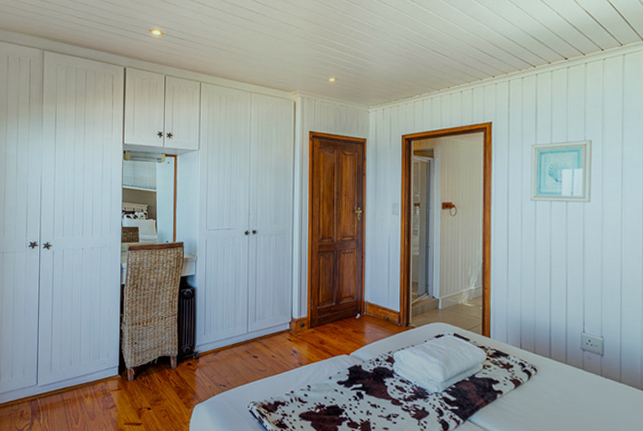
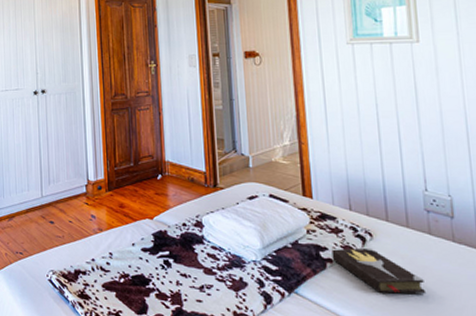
hardback book: none [502,381,576,421] -> present [332,247,427,294]

